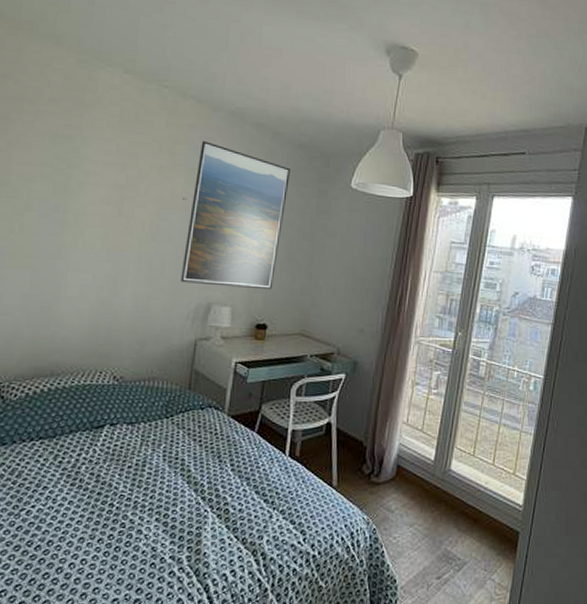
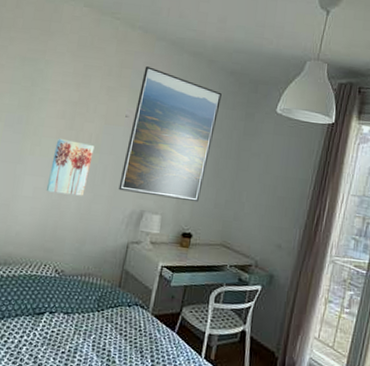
wall art: none [94,227,149,292] -> present [46,138,95,196]

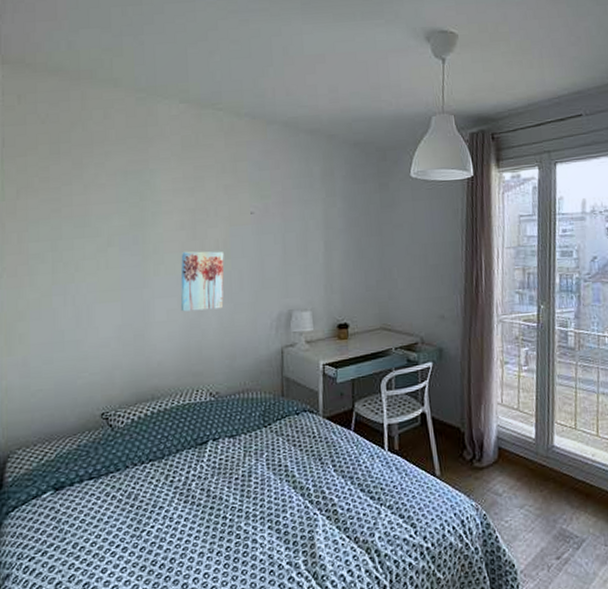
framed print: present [118,66,222,203] -> none [259,155,350,294]

